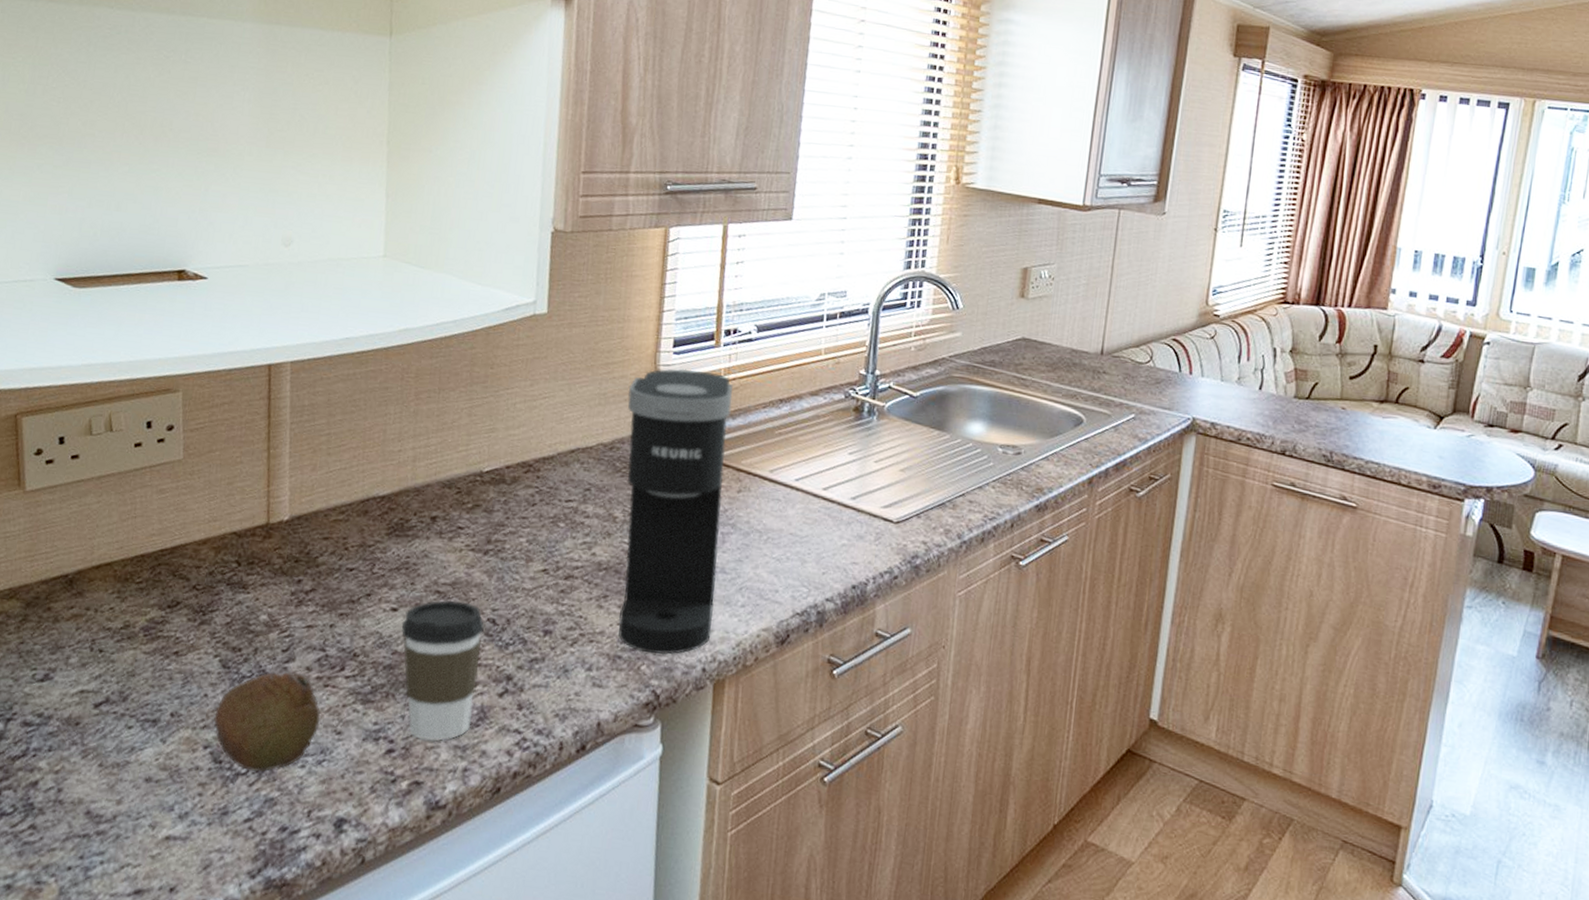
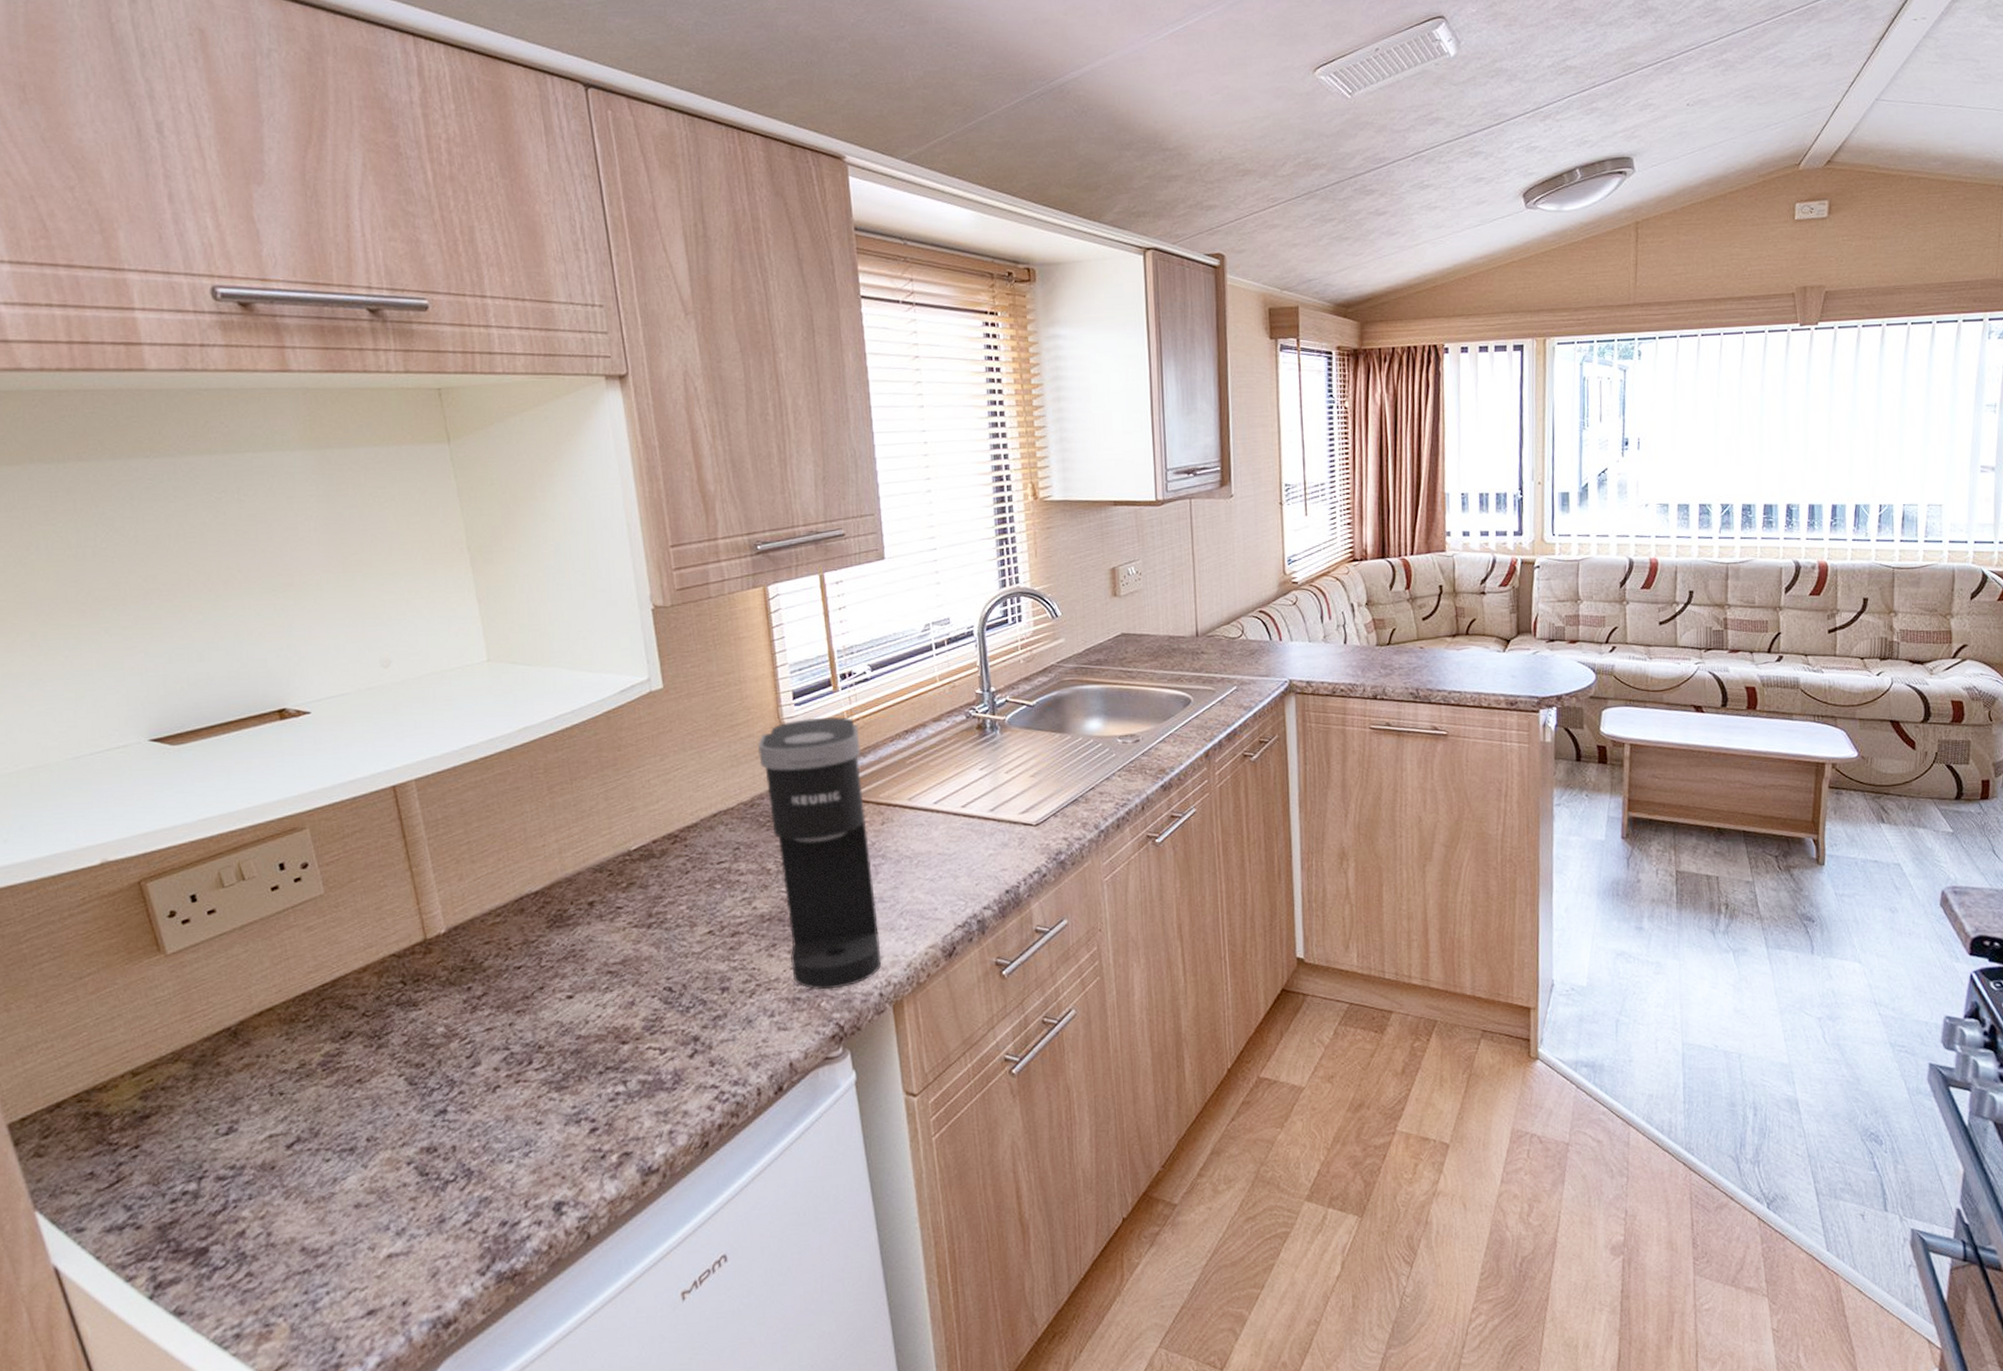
fruit: present [214,672,321,772] -> none [411,1075,519,1176]
coffee cup: present [401,599,484,741] -> none [580,976,668,1113]

